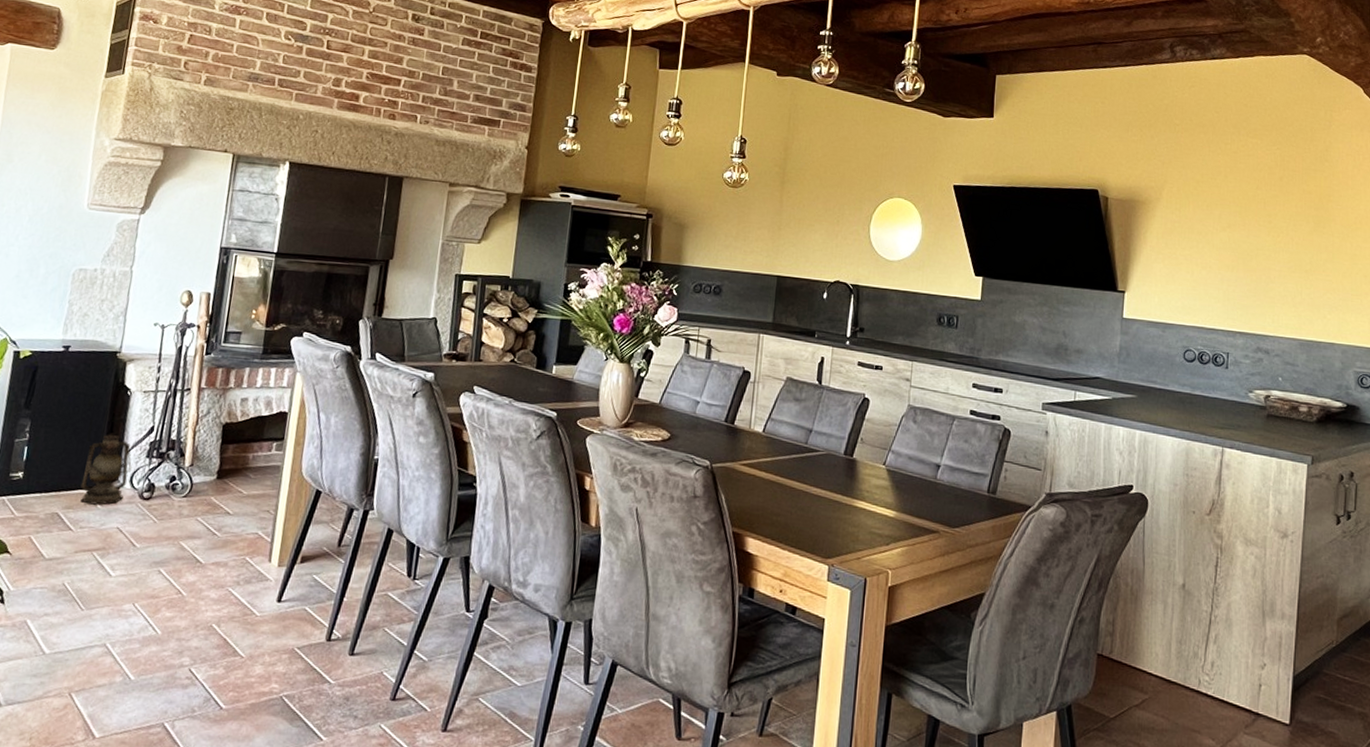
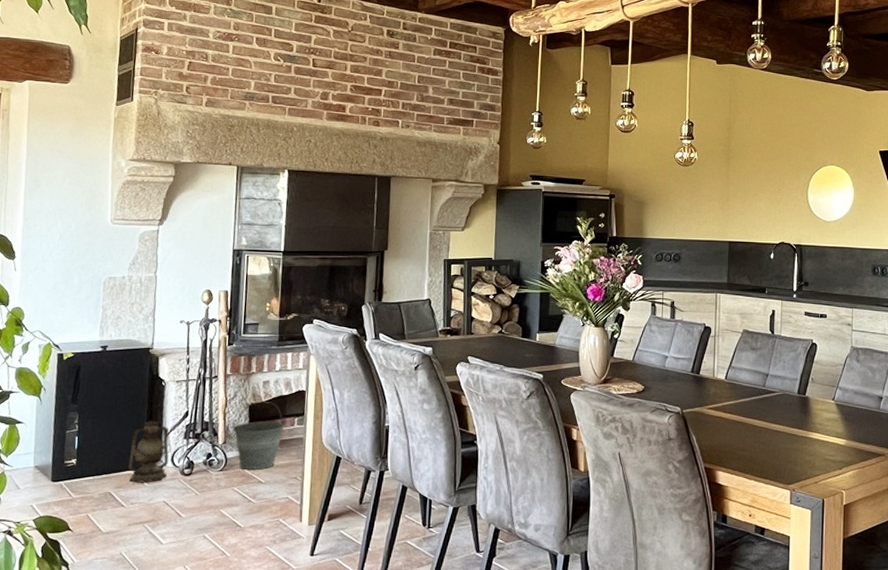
bucket: none [201,421,264,499] -> present [232,401,286,470]

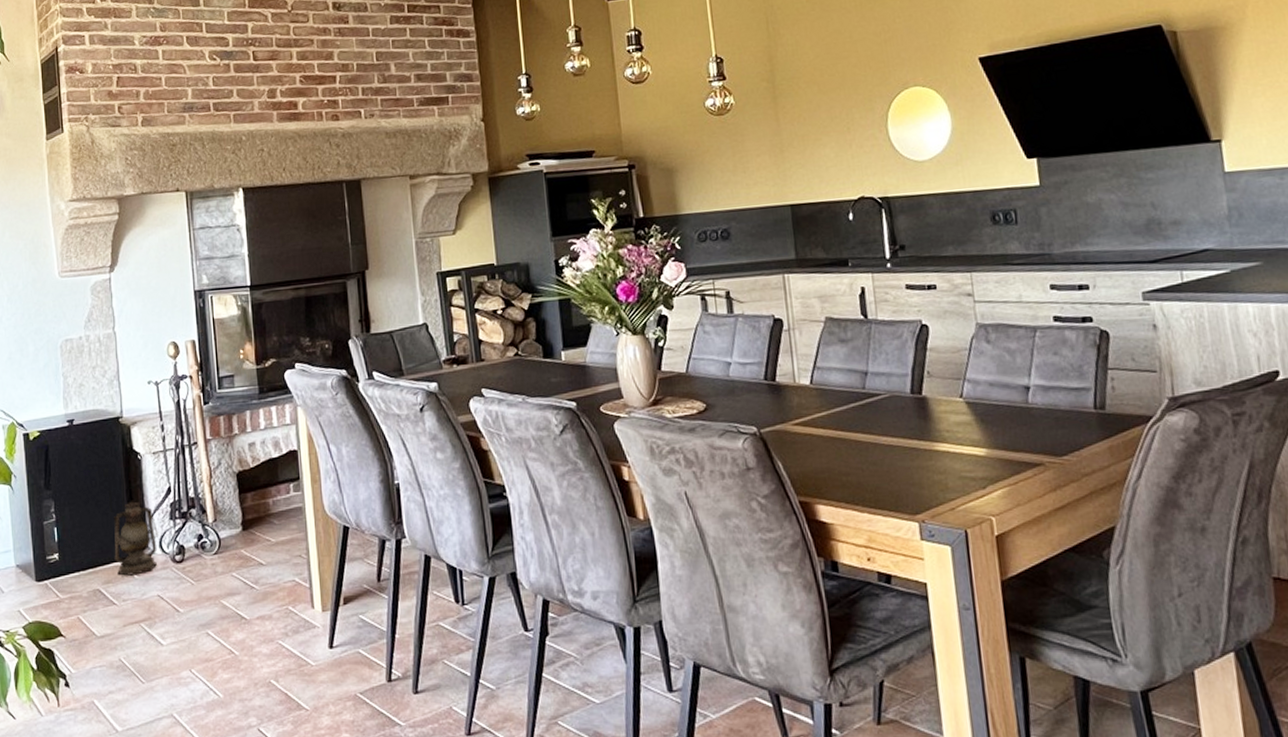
bucket: present [232,401,286,470] -> none [221,467,281,550]

